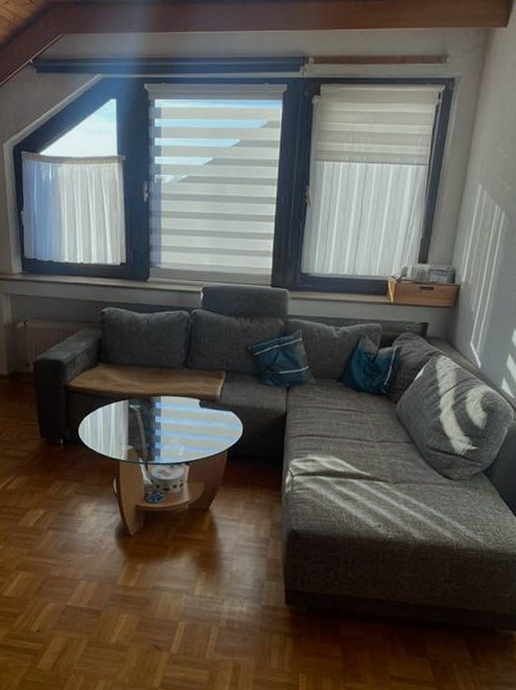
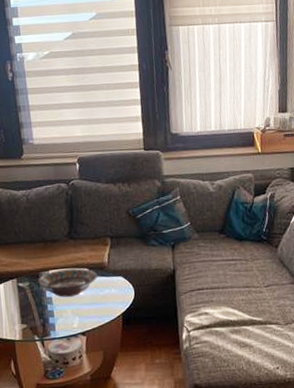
decorative bowl: none [149,397,209,425] -> present [38,268,98,297]

